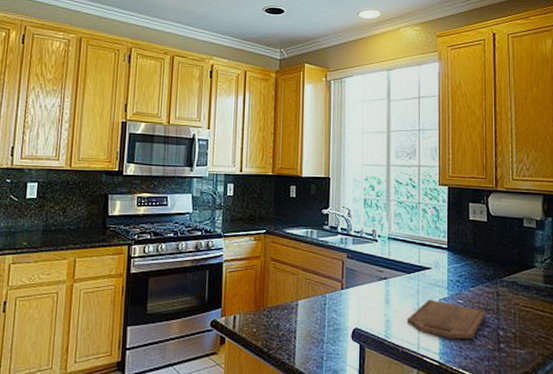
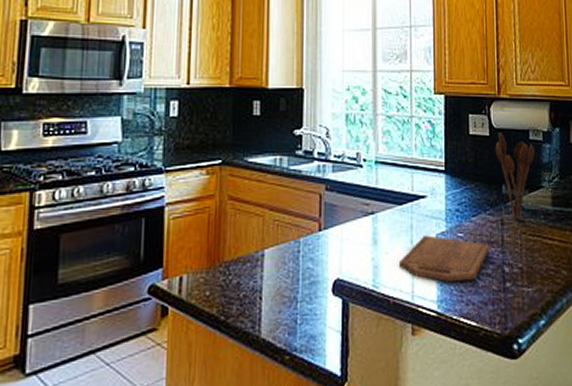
utensil holder: none [493,219,528,293] -> present [496,133,534,220]

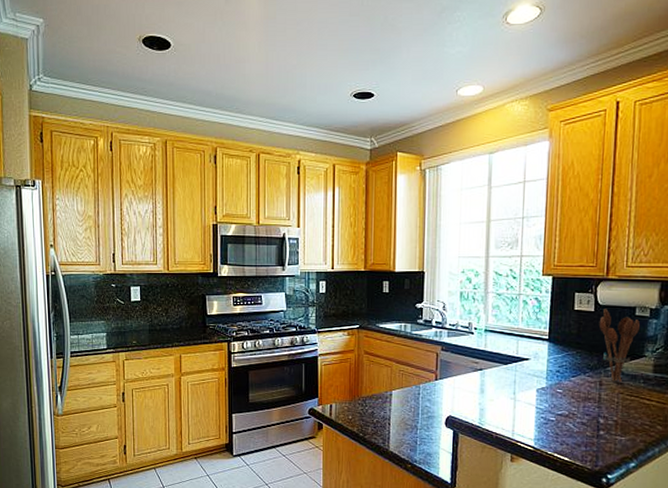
cutting board: present [399,235,490,283] -> none [502,389,587,427]

